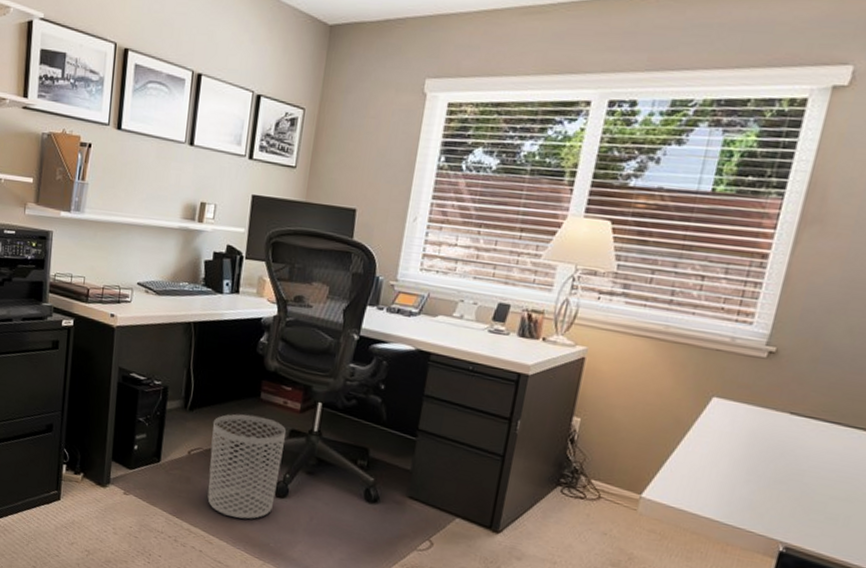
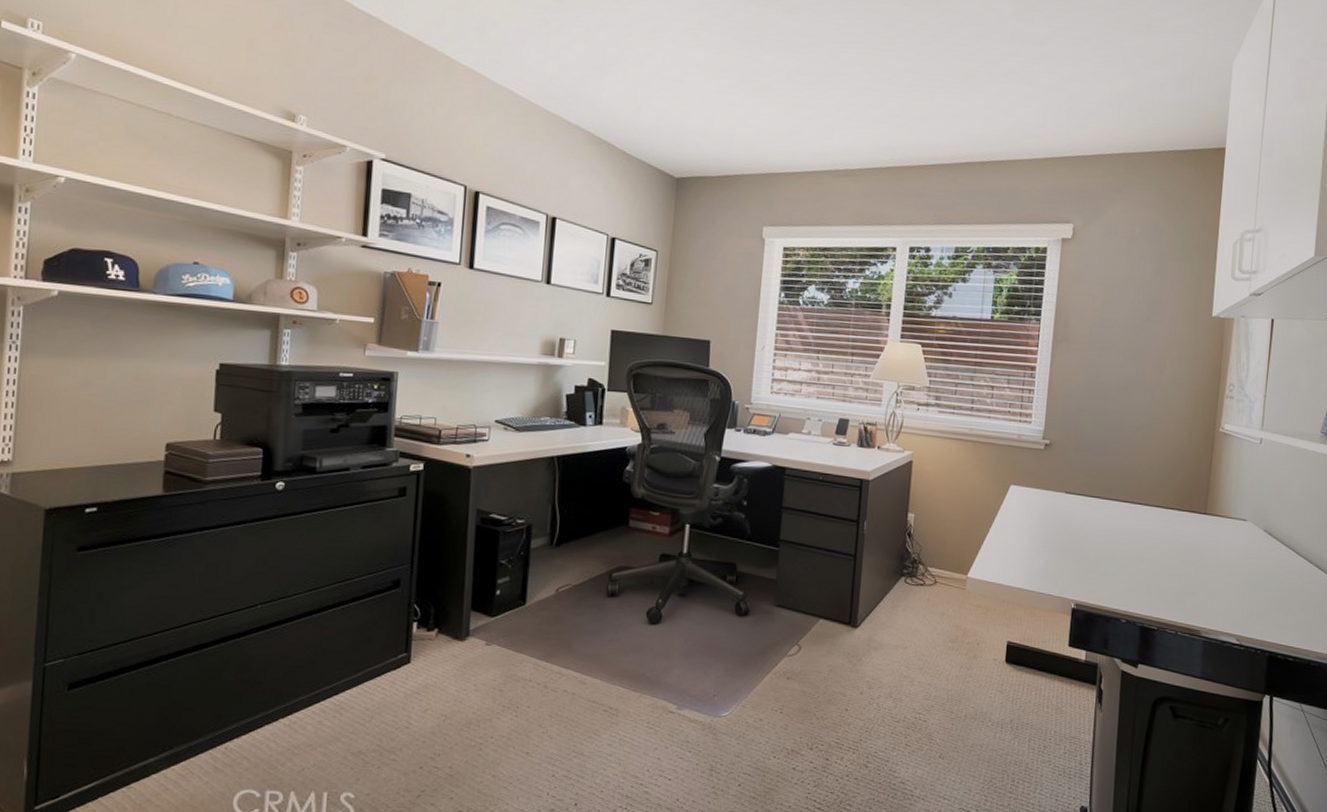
waste bin: present [207,414,287,519] -> none [579,544,657,652]

